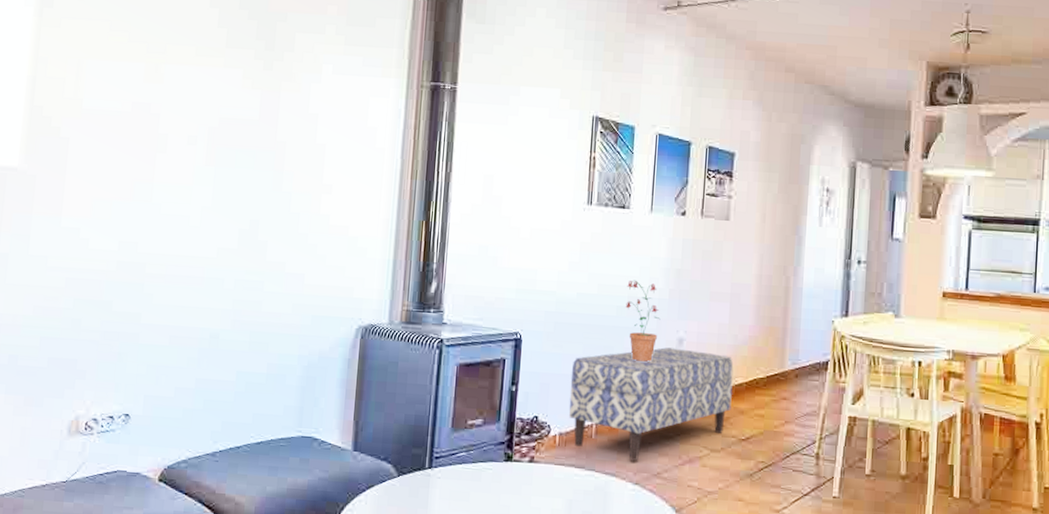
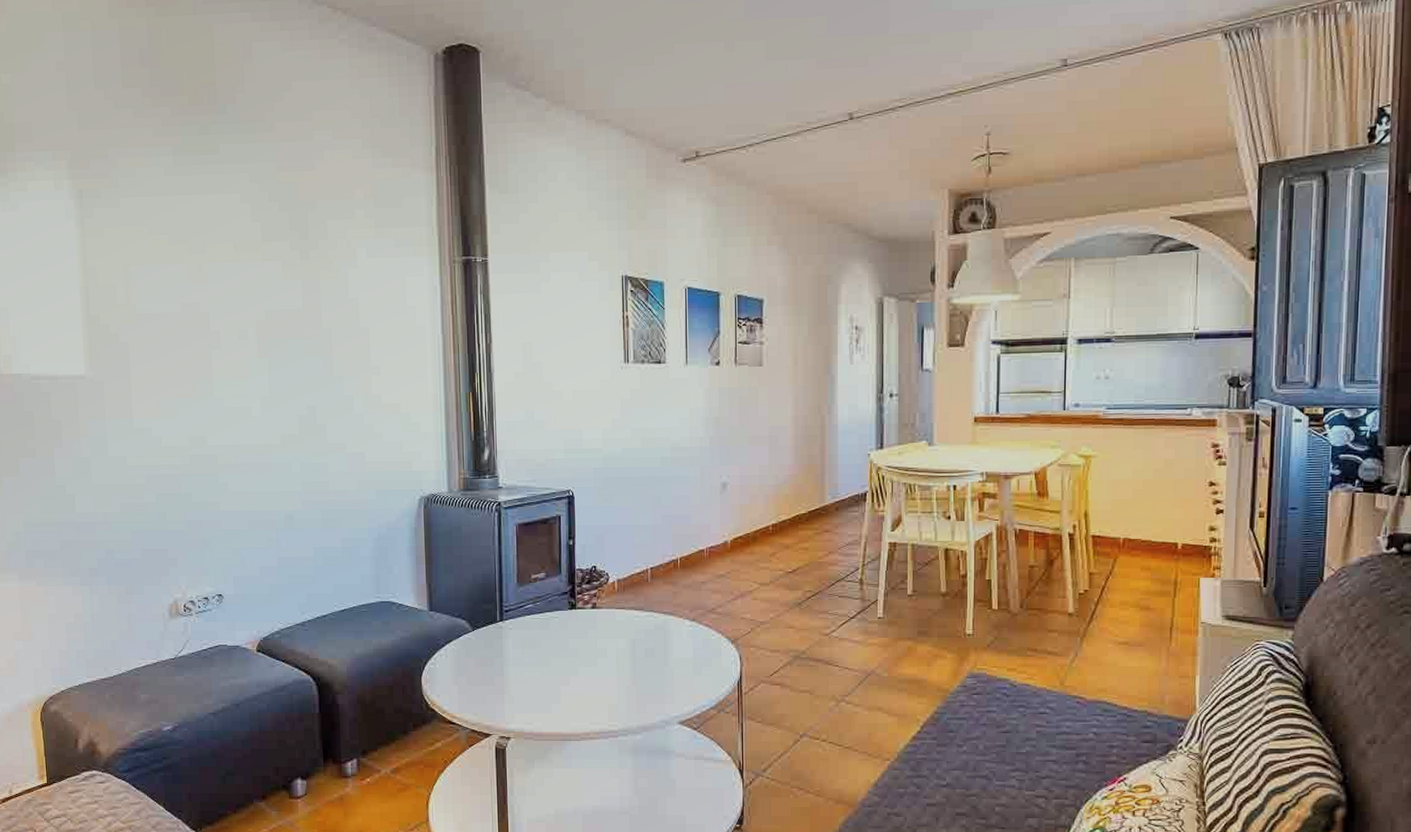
bench: present [568,347,734,461] -> none [623,492,777,599]
potted plant: present [625,280,661,362] -> none [669,431,704,507]

